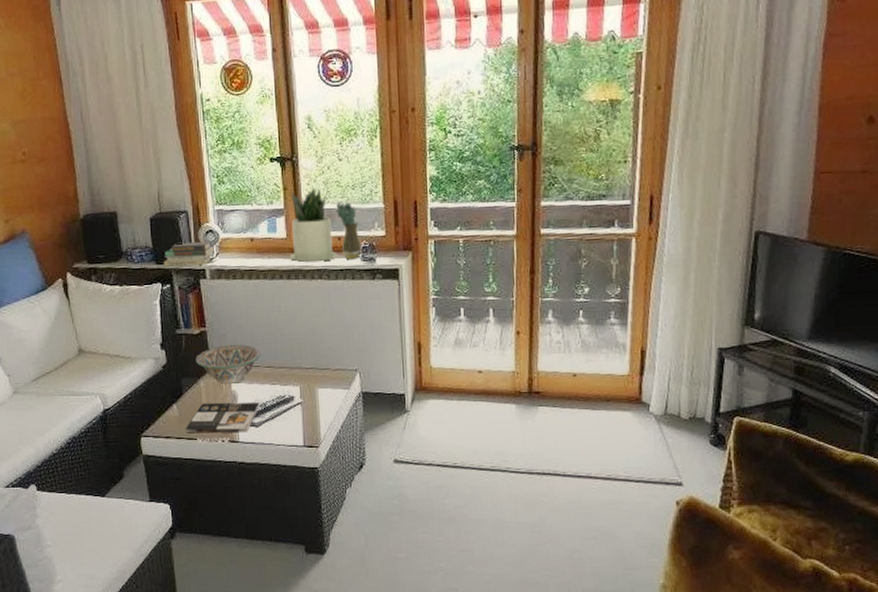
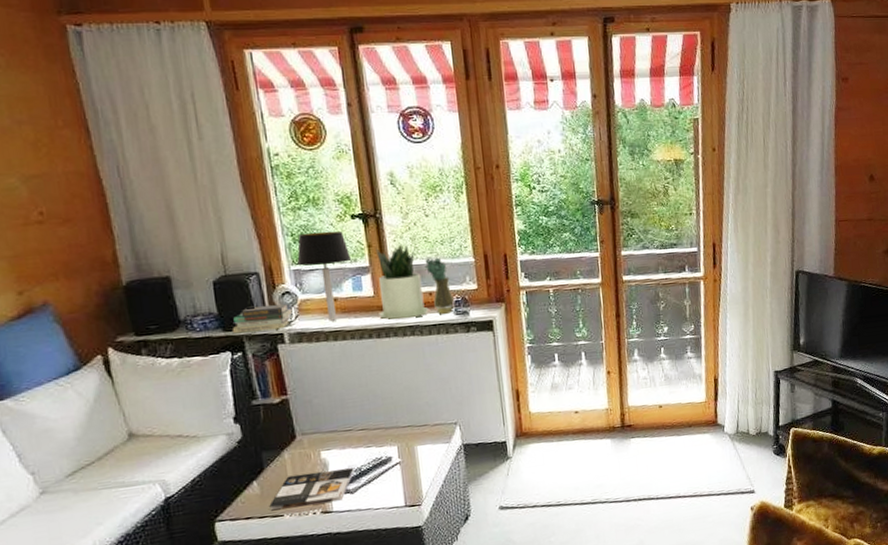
decorative bowl: present [196,345,261,384] -> none [277,409,353,453]
table lamp: none [220,173,269,260] -> present [297,231,352,321]

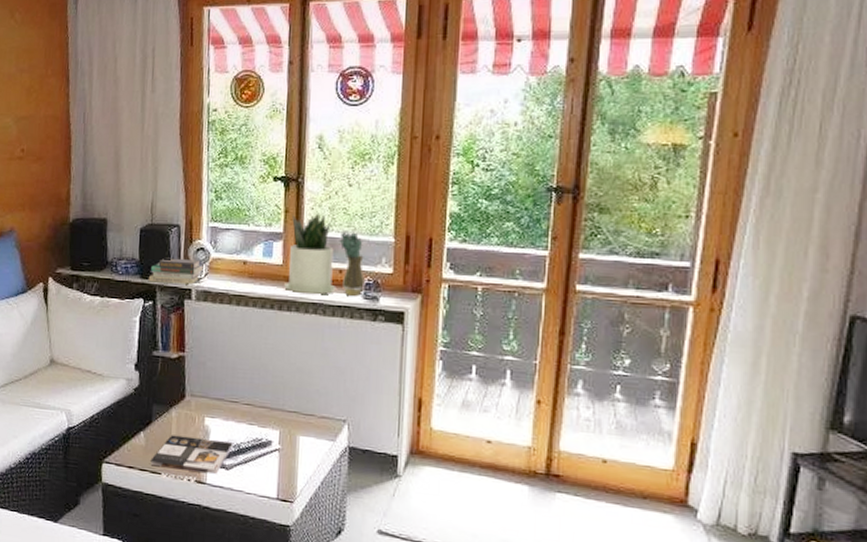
table lamp: present [297,231,352,321] -> none [216,191,267,285]

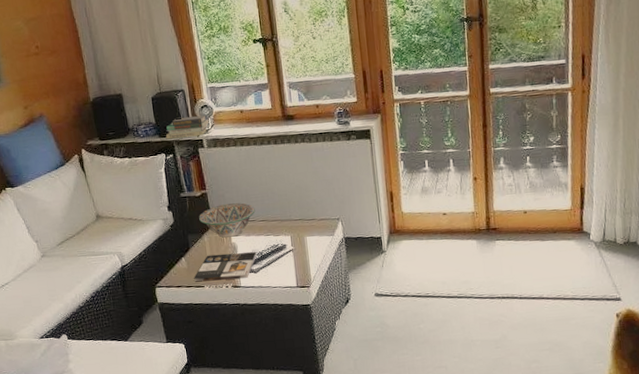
decorative bowl: none [170,374,241,418] -> present [199,203,255,238]
planter: present [284,214,336,295] -> none [273,64,316,129]
vase: present [339,228,366,296] -> none [312,73,338,124]

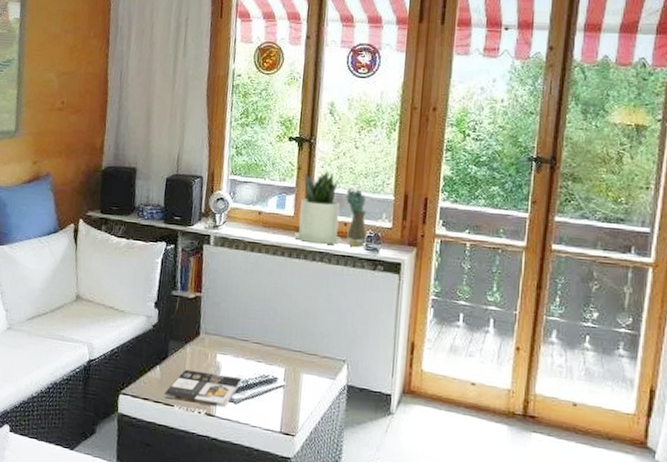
books: present [165,116,209,139] -> none [171,205,222,231]
decorative bowl: present [199,203,255,238] -> none [186,313,251,355]
planter: none [273,64,316,129] -> present [294,172,341,245]
vase: none [312,73,338,124] -> present [345,186,368,247]

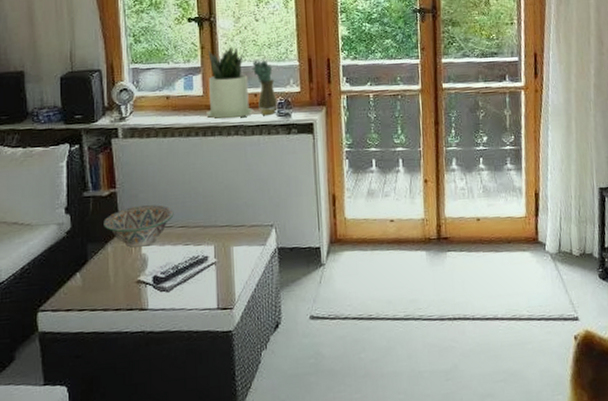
magazine: present [164,369,242,415] -> none [89,265,171,315]
decorative bowl: none [186,313,251,355] -> present [104,205,174,248]

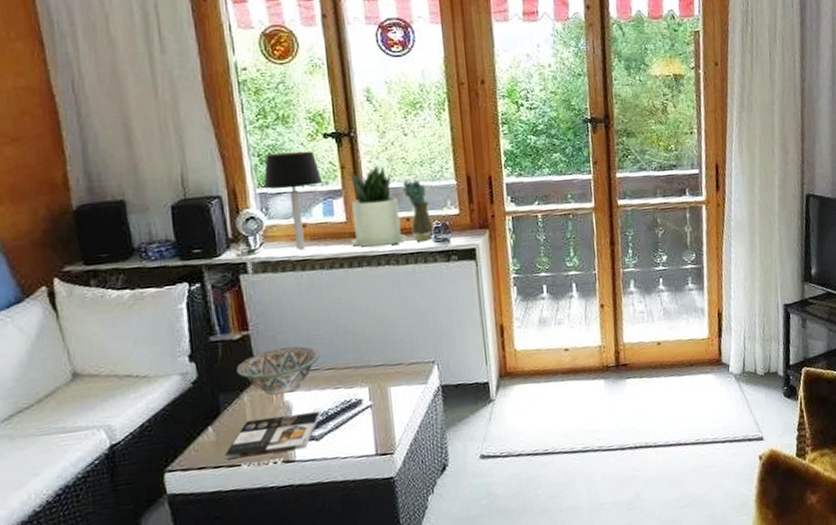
magazine: none [89,265,171,315] -> present [225,412,321,470]
table lamp: none [136,33,186,118] -> present [263,151,323,249]

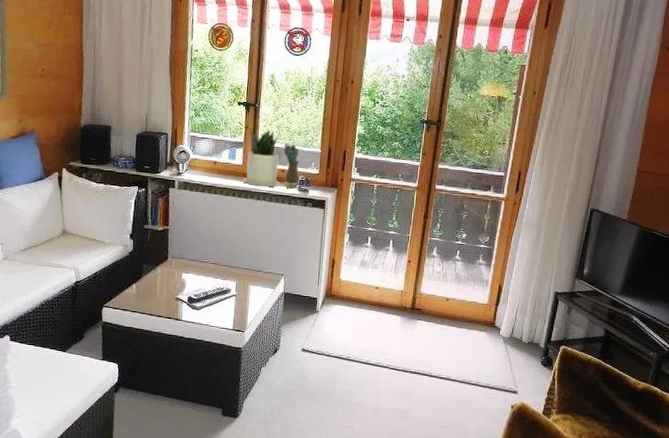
magazine: present [225,412,321,470] -> none [140,286,203,320]
decorative bowl: present [236,346,320,395] -> none [156,242,209,274]
table lamp: present [263,151,323,249] -> none [195,110,232,178]

